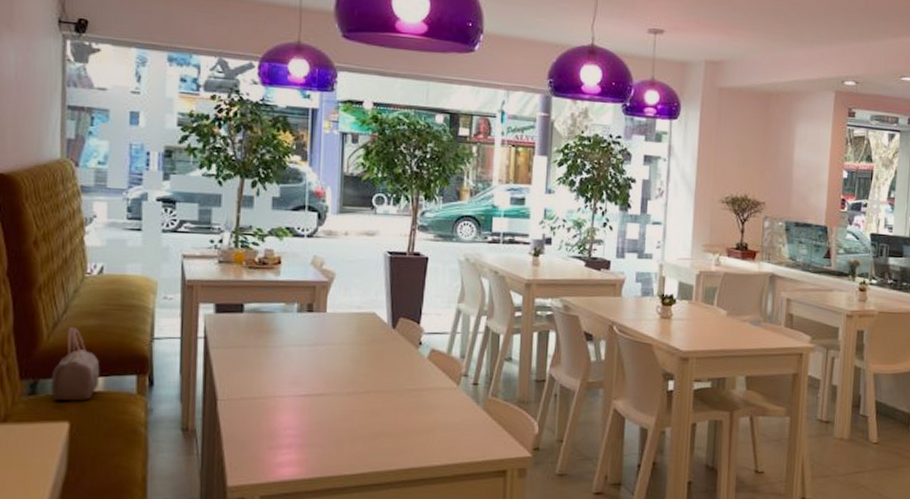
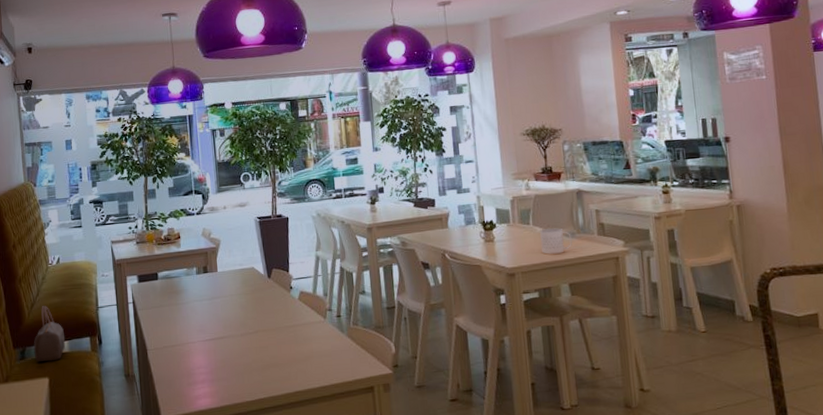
mug: none [721,312,757,342] -> present [540,228,572,255]

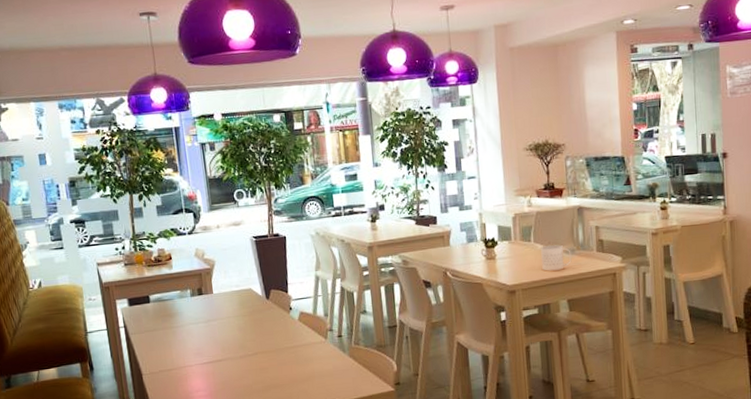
handbag: present [33,305,66,362] -> none [19,331,55,390]

